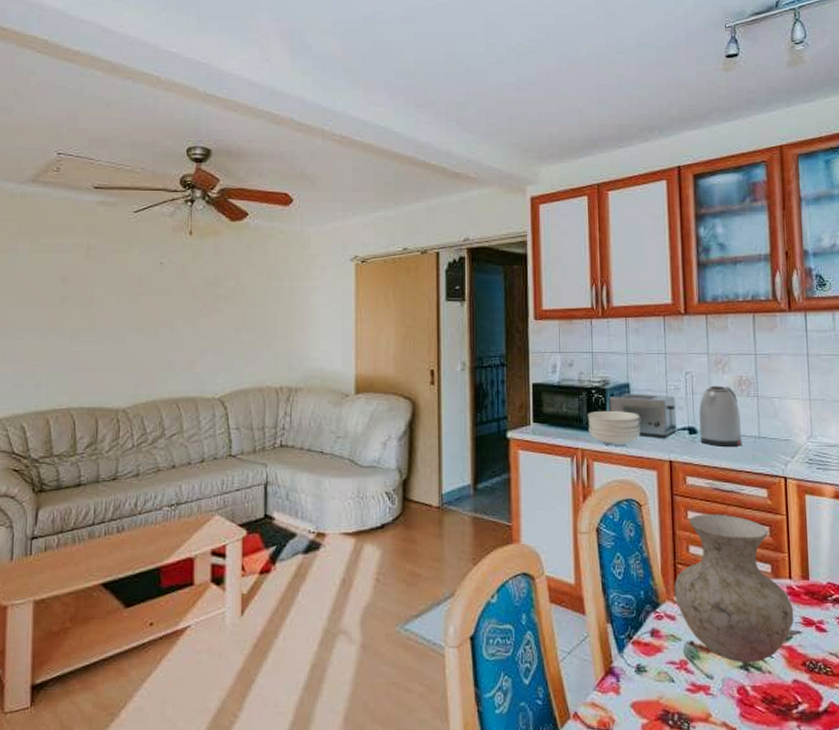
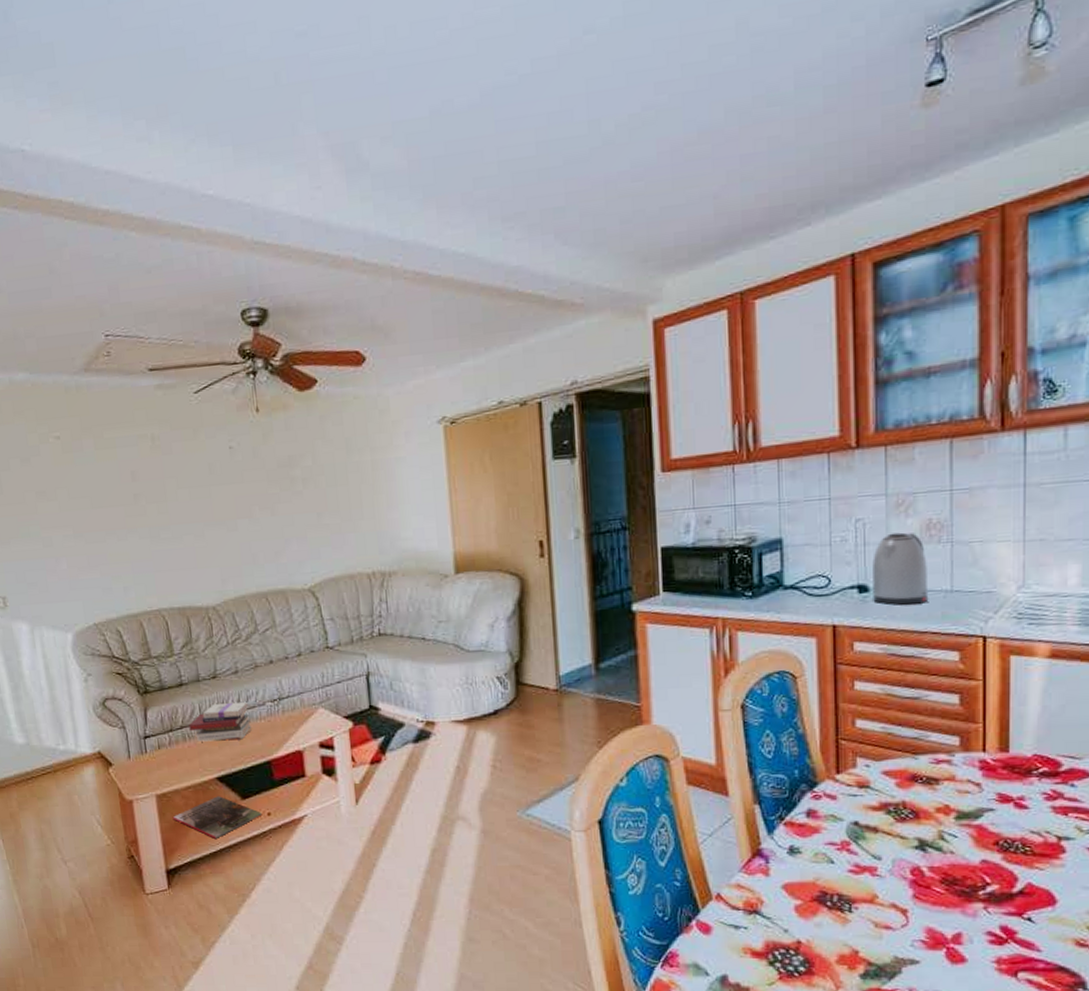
magazine: none [47,603,144,651] -> present [172,796,263,840]
books: none [81,505,145,545] -> present [189,701,252,742]
bowl: present [587,410,641,446] -> none [728,571,796,613]
toaster: present [608,393,677,439] -> none [755,548,843,601]
vase: present [674,514,794,662] -> none [836,682,987,842]

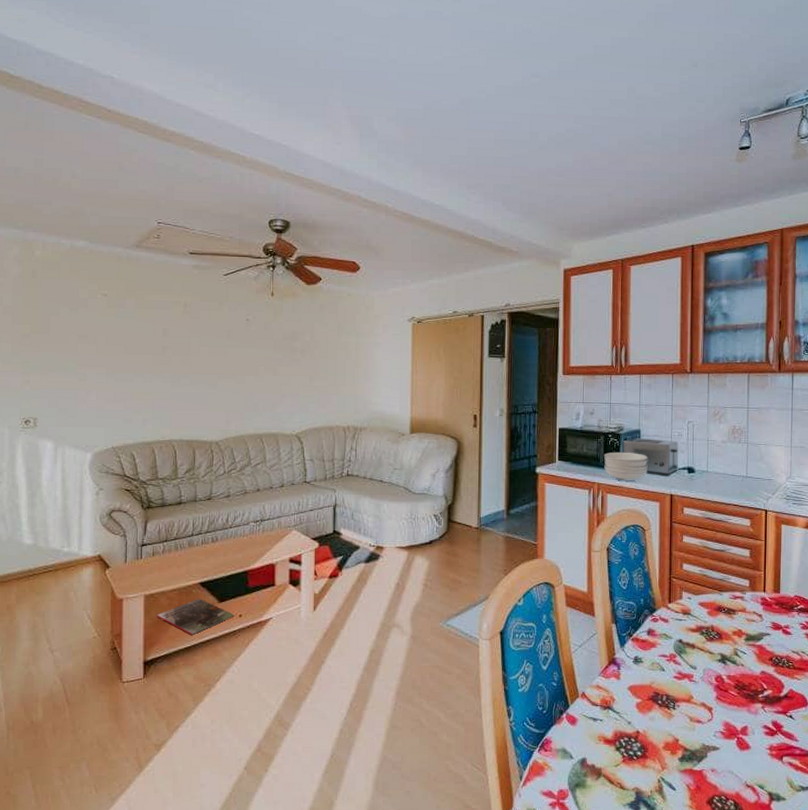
books: present [189,701,252,742] -> none [182,520,235,552]
bowl: none [728,571,796,613] -> present [603,451,648,481]
toaster: none [755,548,843,601] -> present [622,437,678,476]
kettle: present [872,532,929,605] -> none [697,433,733,484]

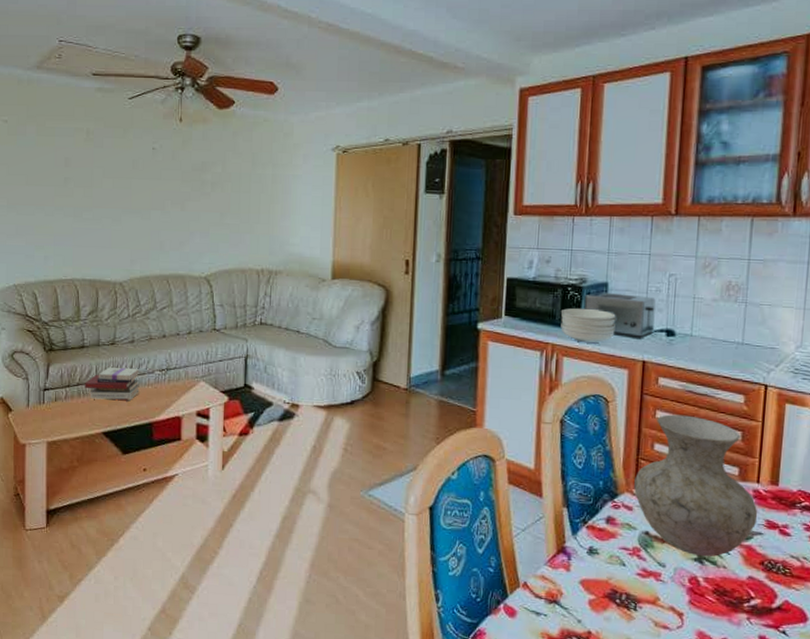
magazine: present [156,599,235,636] -> none [59,449,139,488]
books: none [182,520,235,552] -> present [85,367,140,401]
vase: none [668,538,766,657] -> present [634,414,758,557]

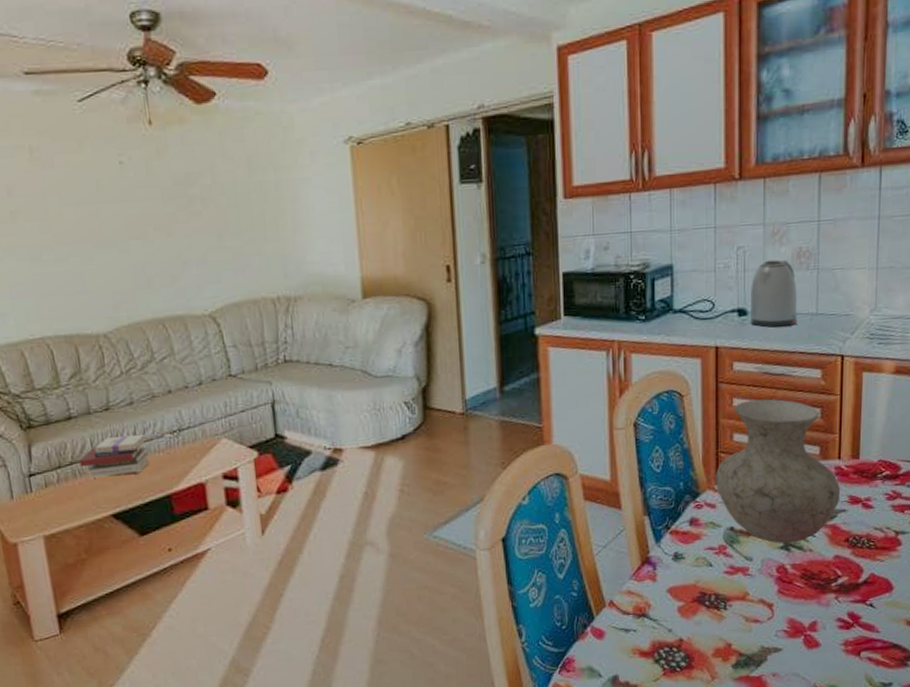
bowl: present [560,307,616,344] -> none [624,296,684,336]
toaster: present [584,291,656,339] -> none [649,274,725,324]
kettle: none [678,289,725,351] -> present [750,259,798,328]

